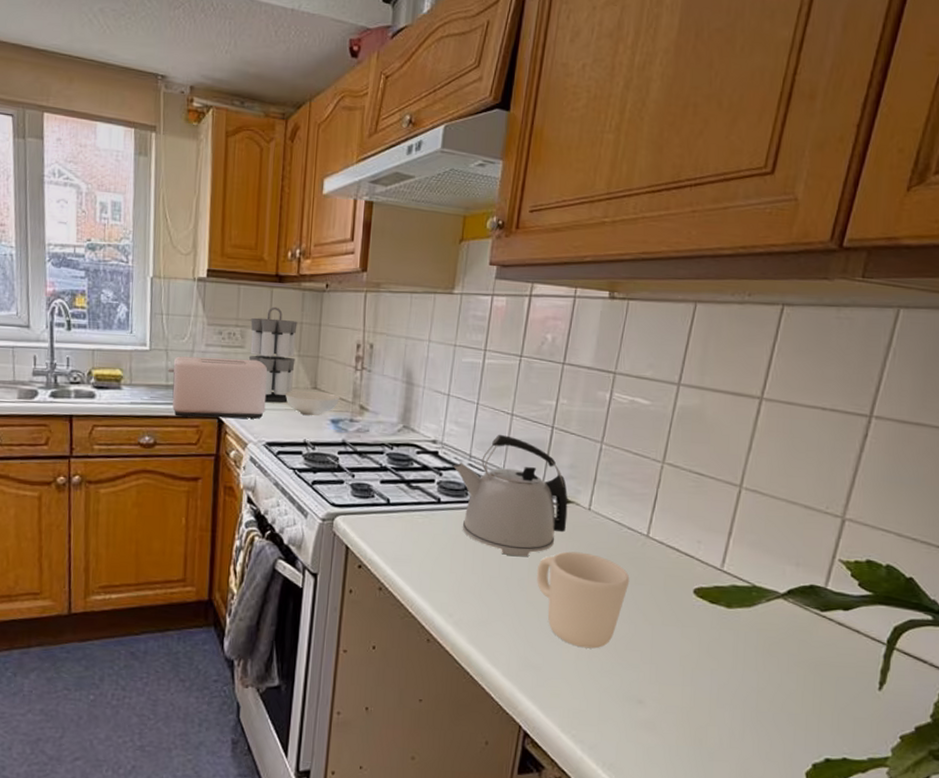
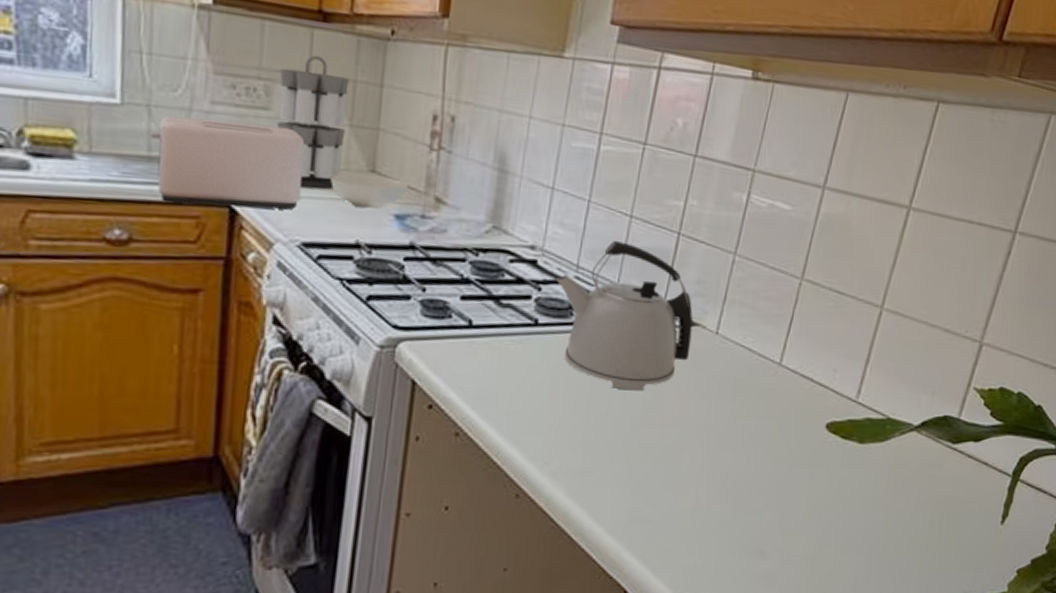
mug: present [536,551,630,649] -> none [652,383,758,496]

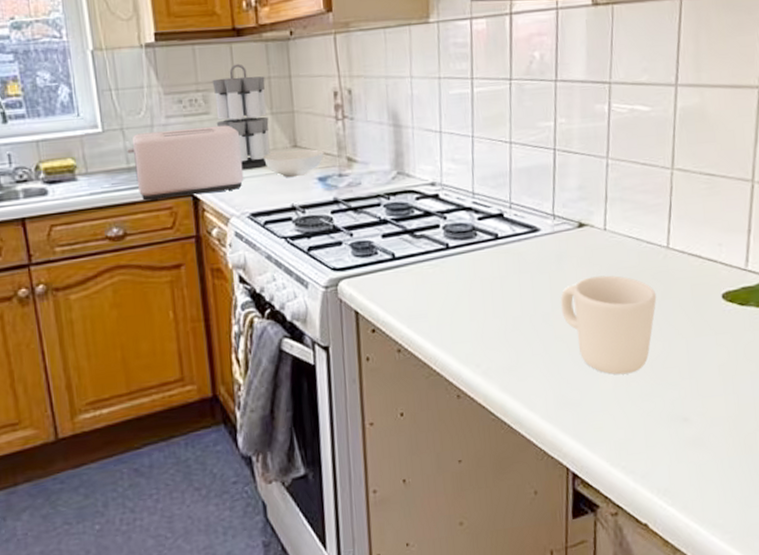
kettle: present [556,240,693,391] -> none [457,165,585,292]
mug: none [652,383,758,496] -> present [560,275,657,375]

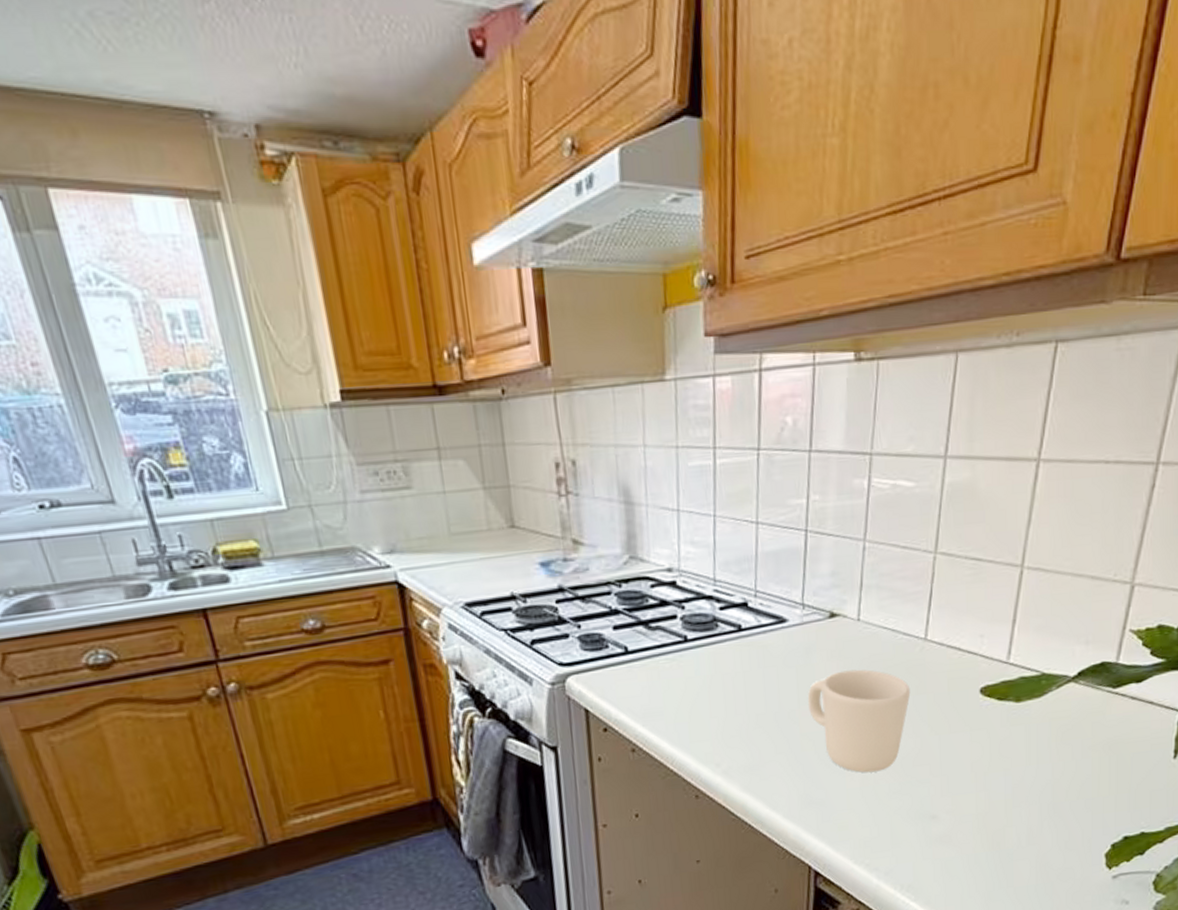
toaster: present [127,125,244,202] -> none [317,501,456,590]
spice rack: present [212,63,270,170] -> none [412,428,484,554]
bowl: present [262,148,324,178] -> none [475,529,546,563]

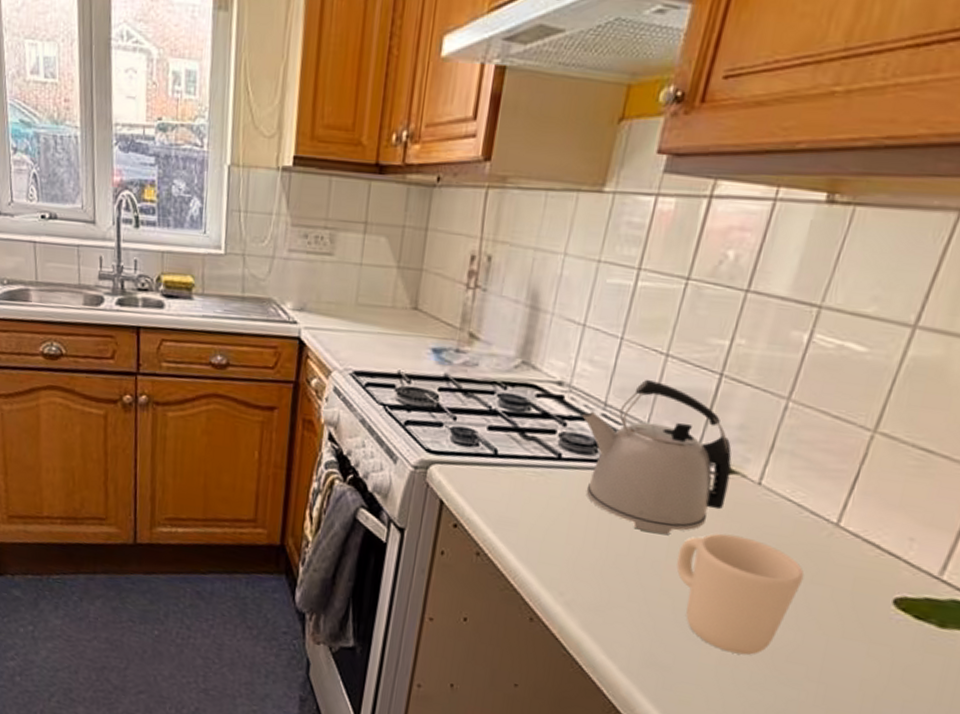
kettle: none [696,548,835,688] -> present [582,379,732,535]

